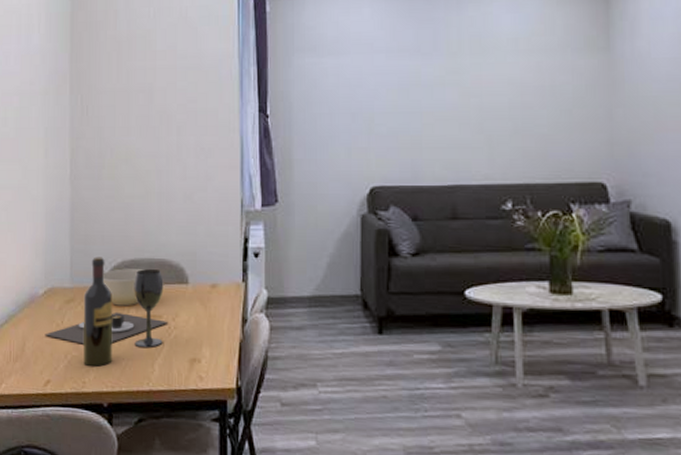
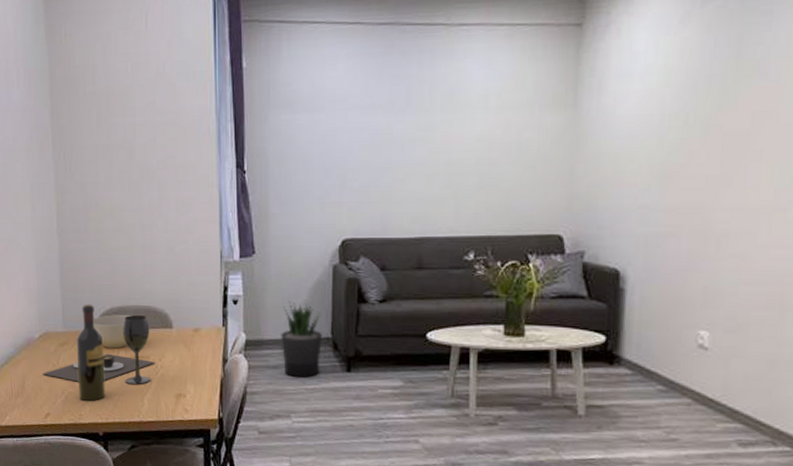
planter: none [305,255,352,342] -> present [281,302,323,379]

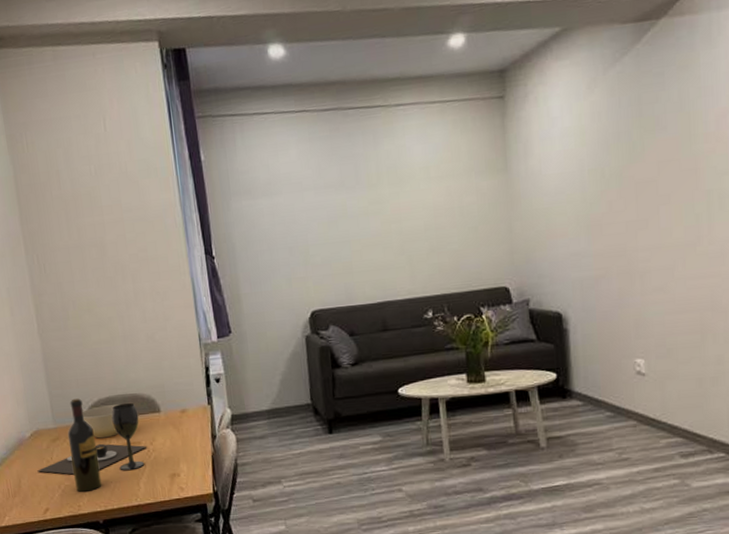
planter: present [281,302,323,379] -> none [263,374,304,446]

